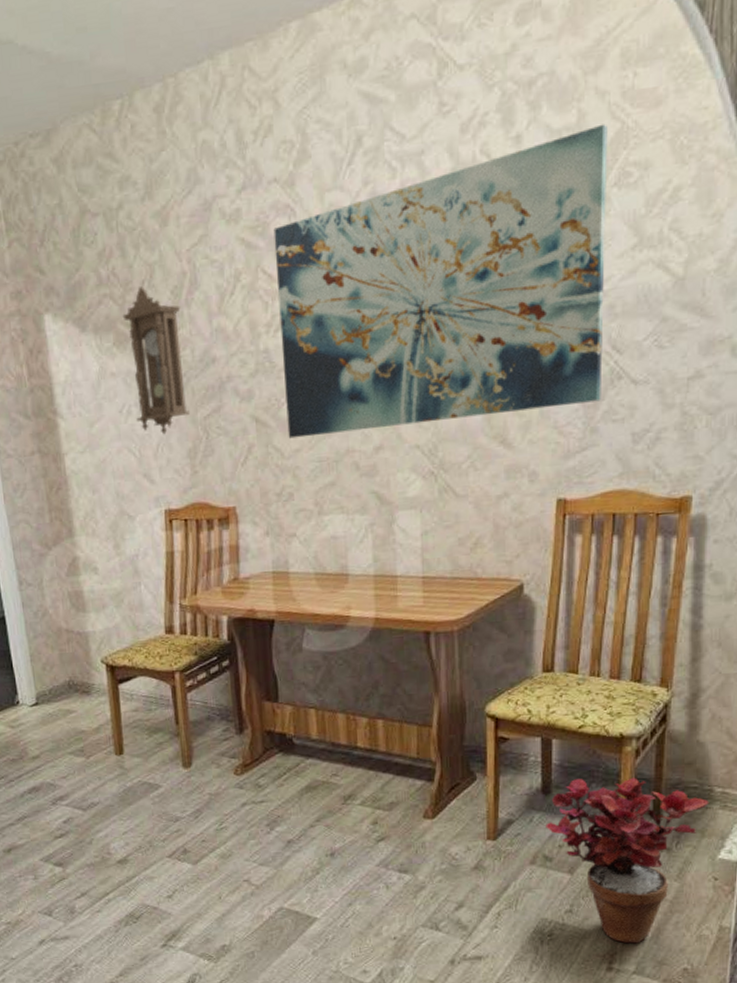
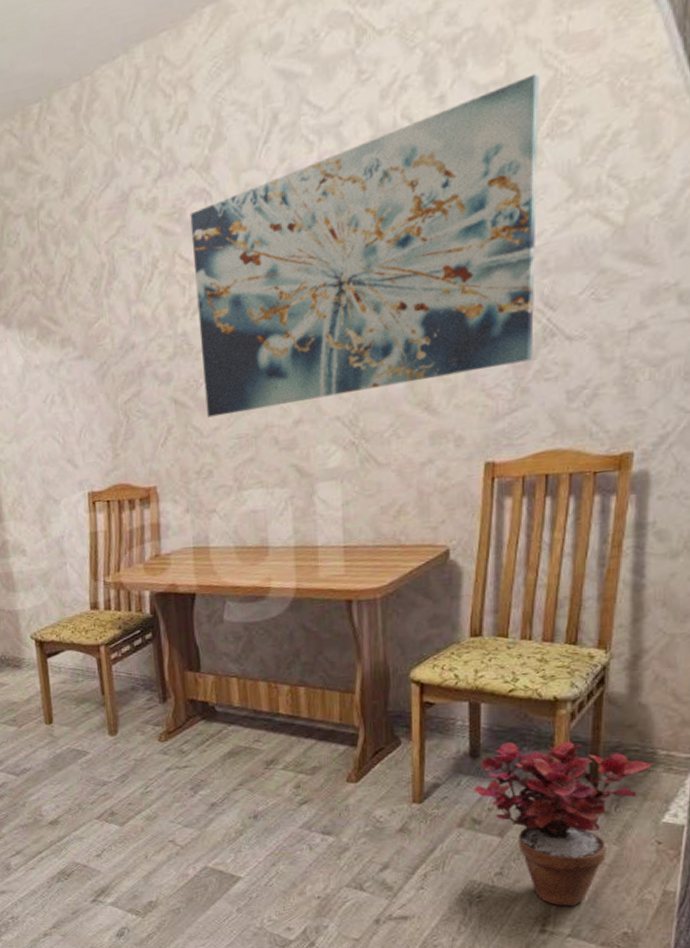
pendulum clock: present [122,287,189,435] -> none [45,281,110,421]

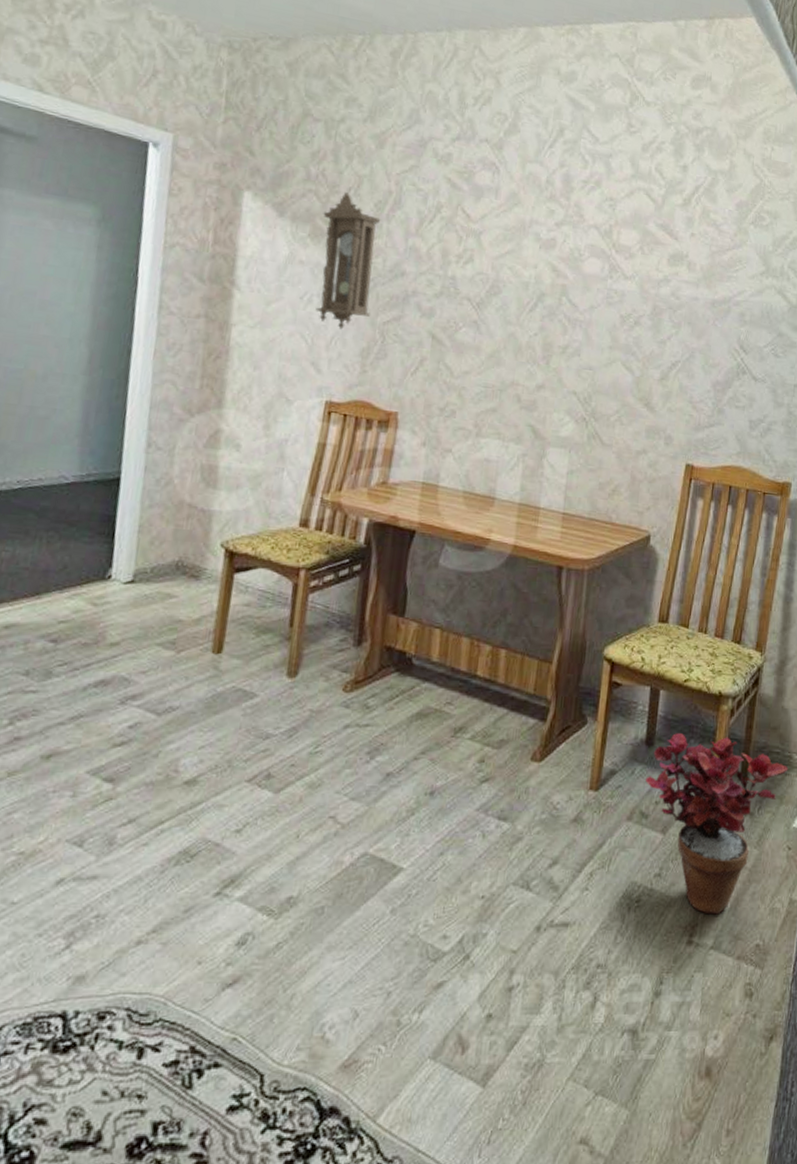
pendulum clock: none [45,281,110,421] -> present [315,192,381,330]
wall art: present [190,73,539,418] -> none [460,176,750,388]

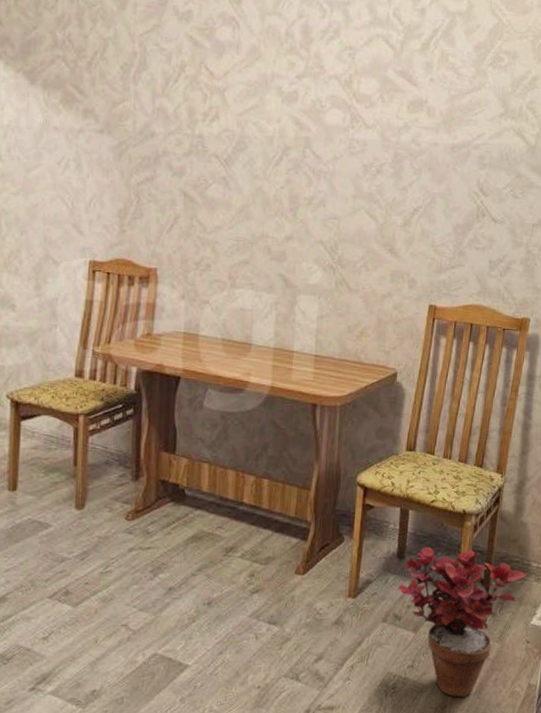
pendulum clock: present [315,192,381,330] -> none [72,56,128,192]

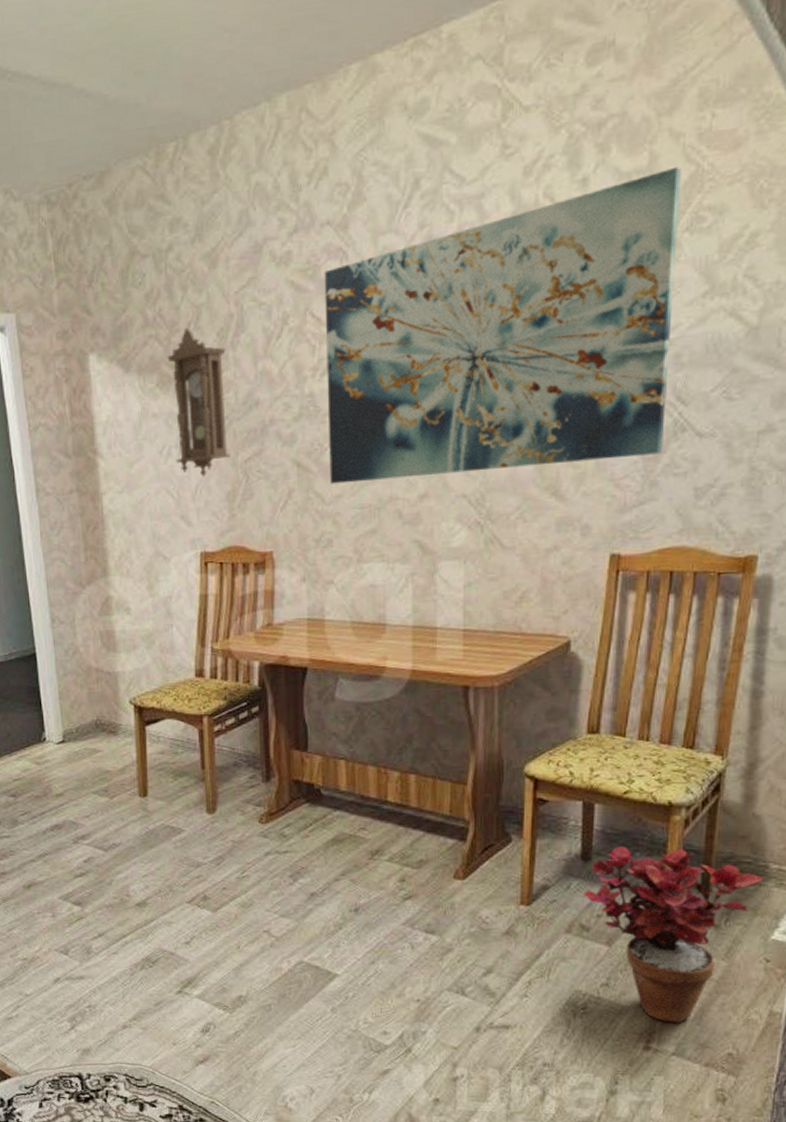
pendulum clock: none [72,56,128,192] -> present [167,328,230,477]
wall art: none [211,16,489,231] -> present [324,166,681,484]

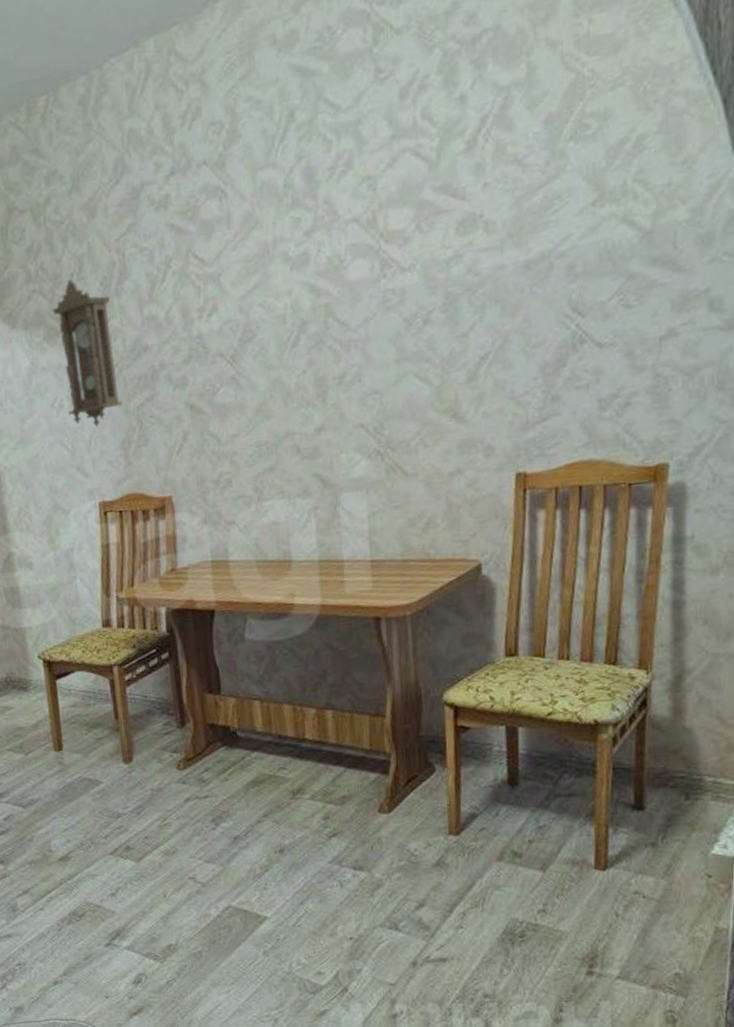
wall art: present [324,166,681,484] -> none [204,76,563,424]
potted plant: present [584,847,764,1023] -> none [513,767,699,946]

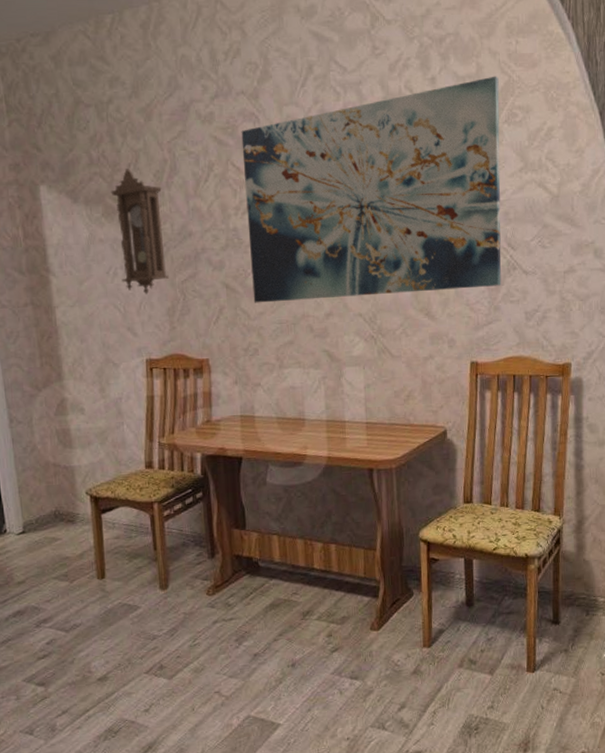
wall art: none [204,76,563,424] -> present [241,76,501,303]

